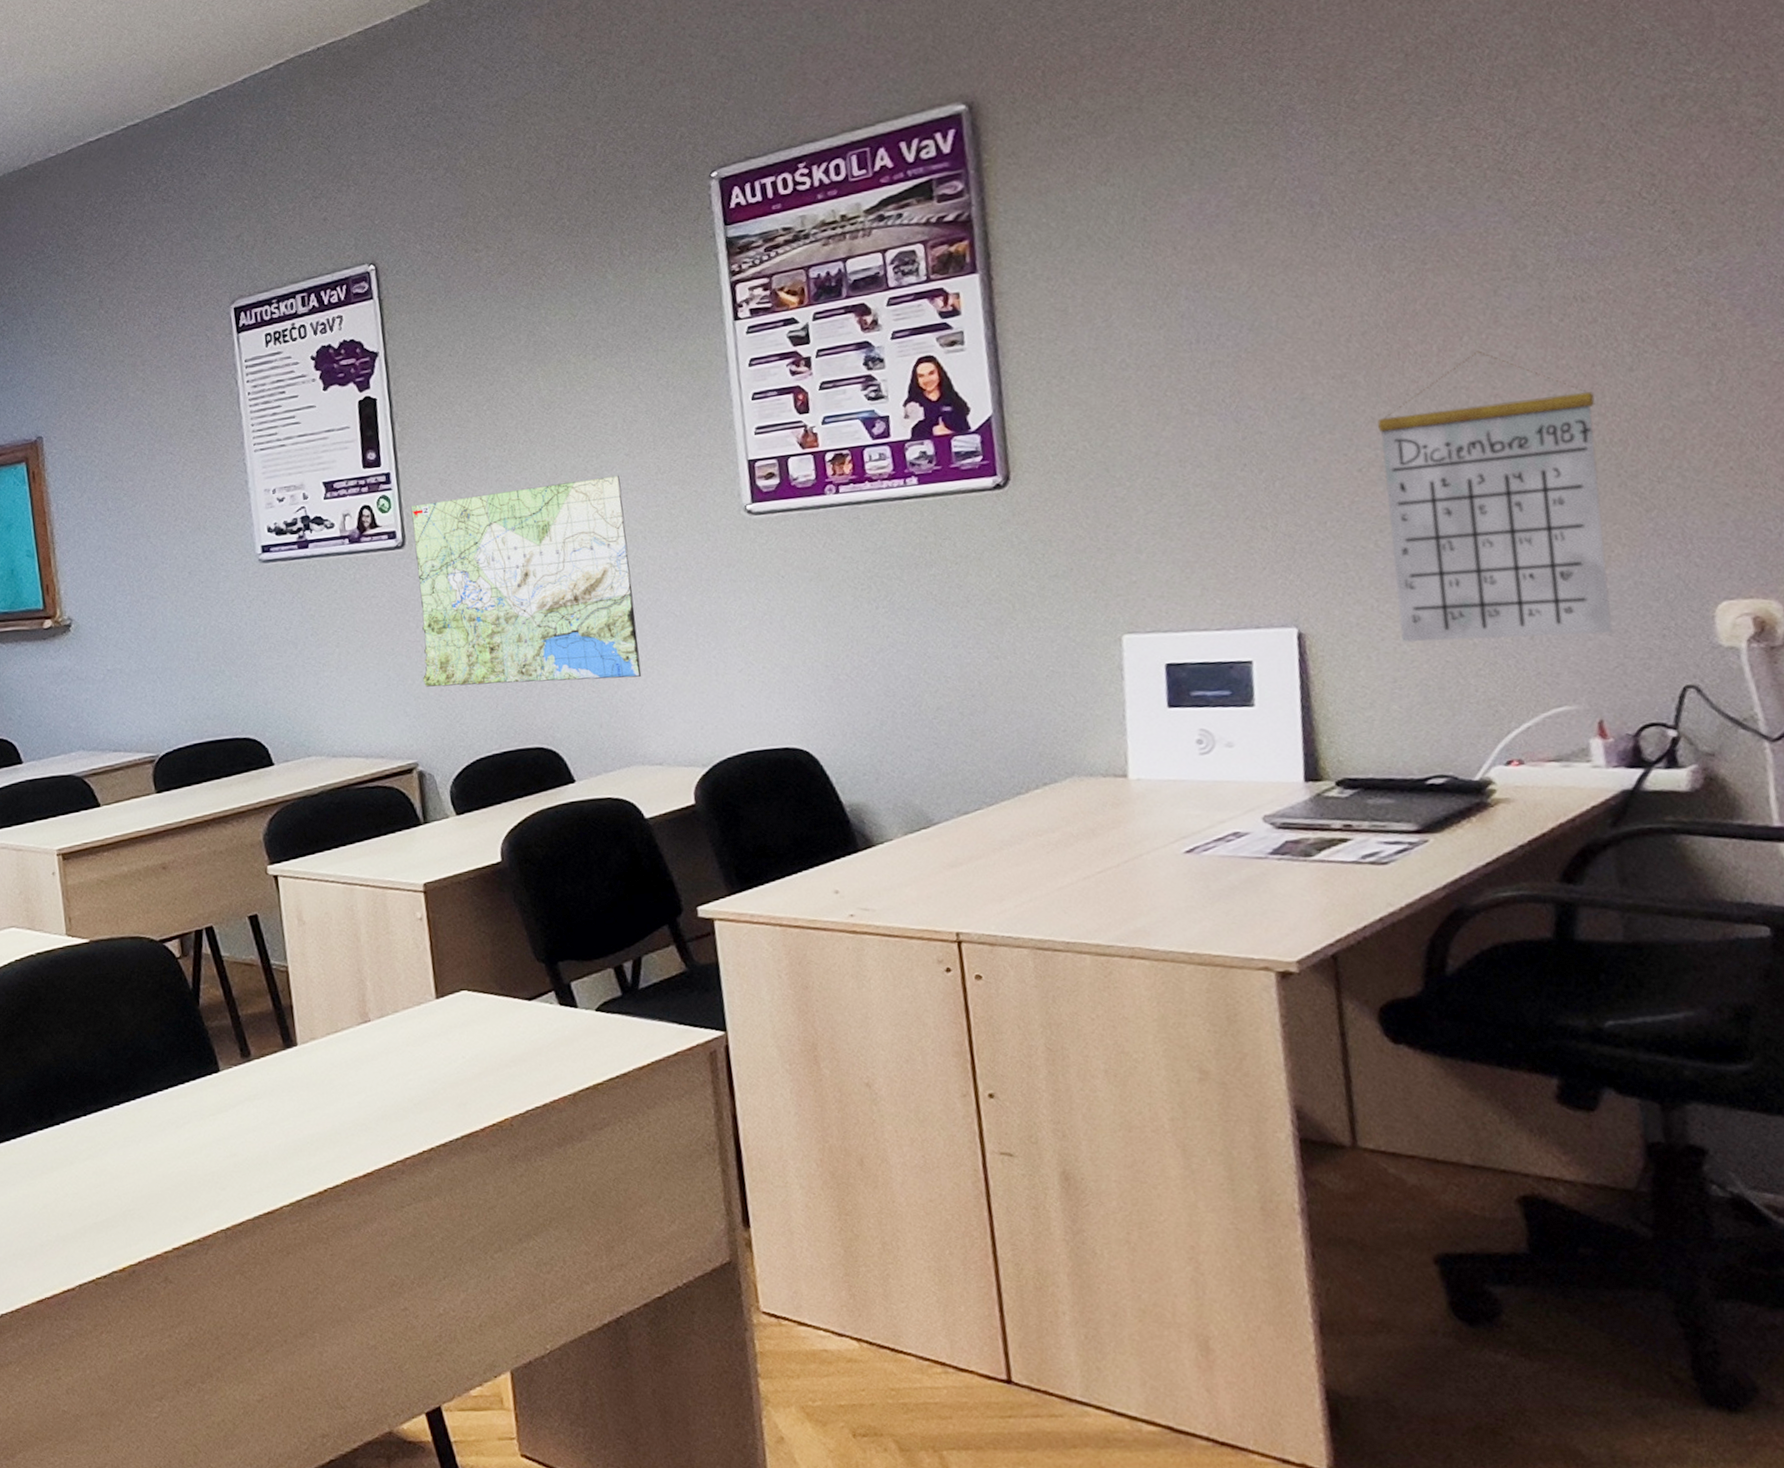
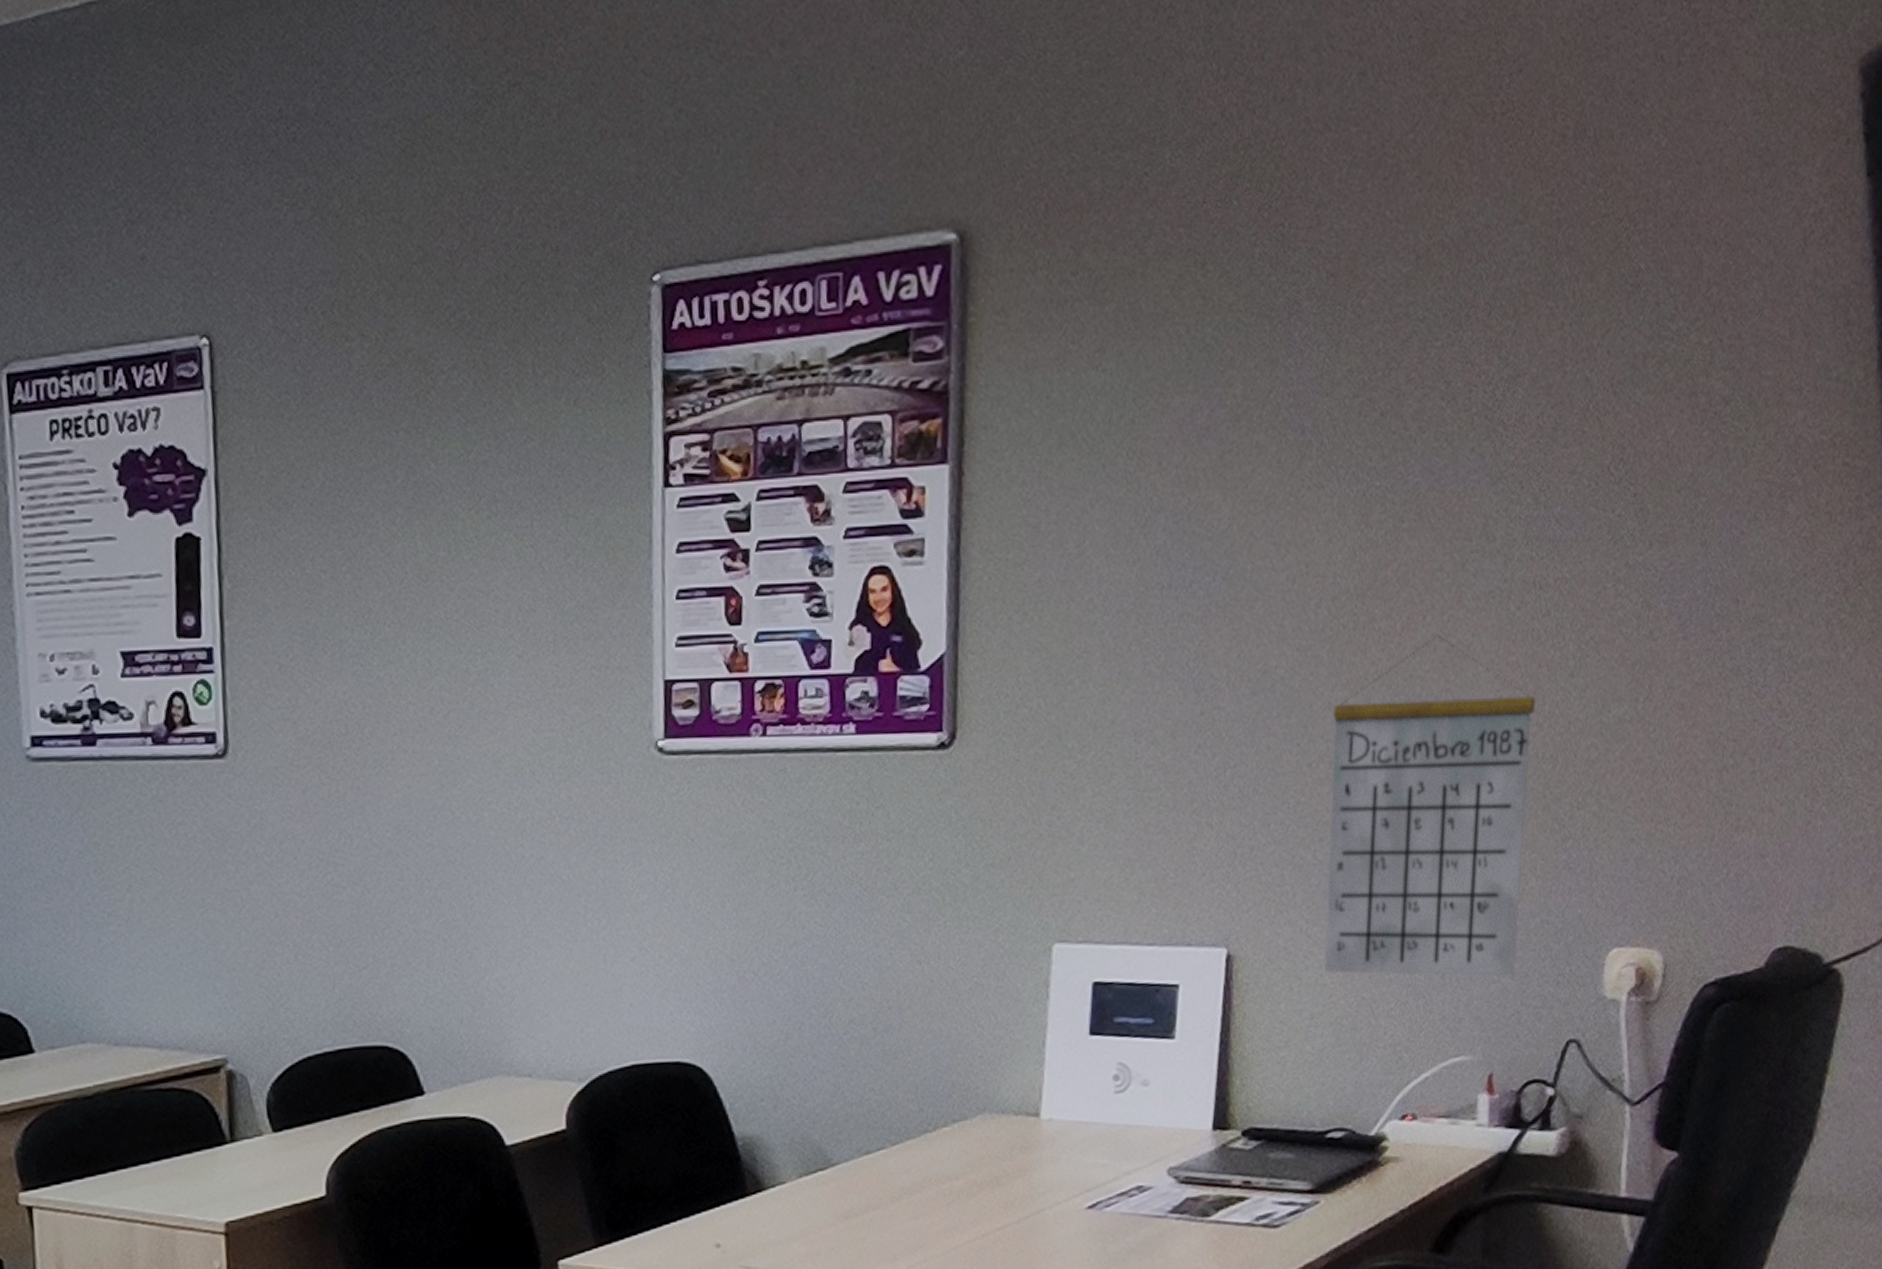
road map: present [410,475,642,687] -> none [237,683,516,960]

